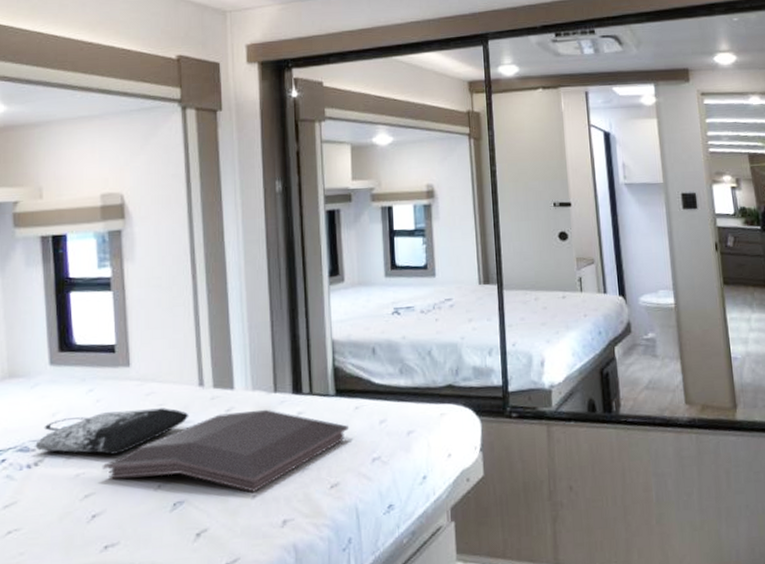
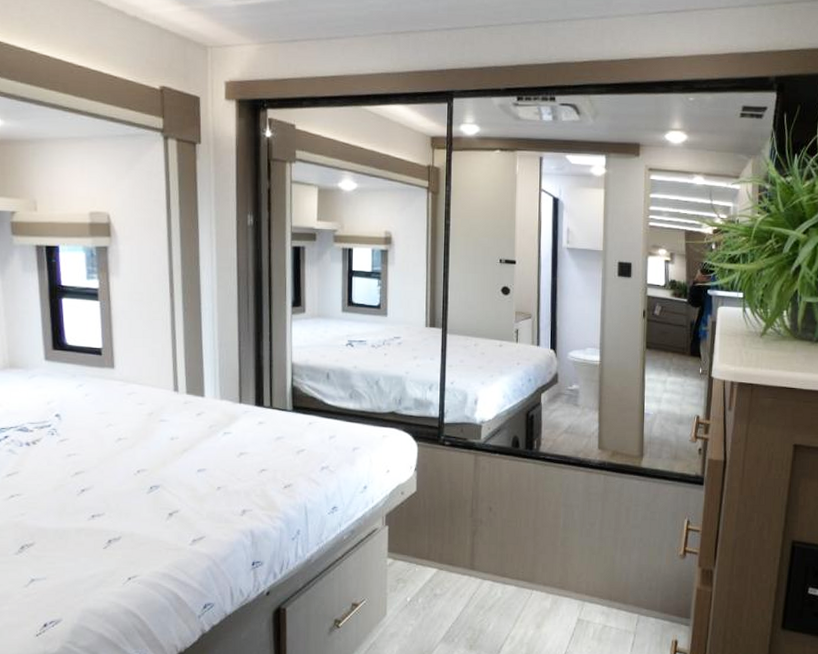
tote bag: present [35,408,189,455] -> none [33,405,165,441]
serving tray: present [102,409,350,492] -> none [90,416,303,485]

